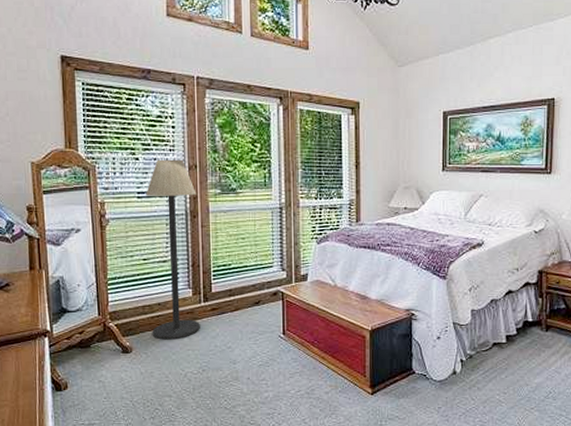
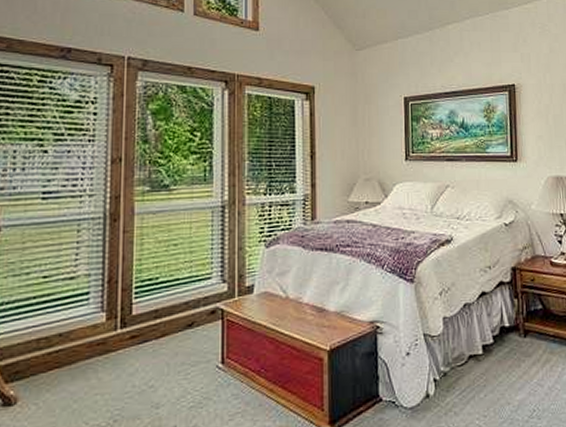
floor lamp: present [146,159,200,340] -> none [47,151,119,384]

